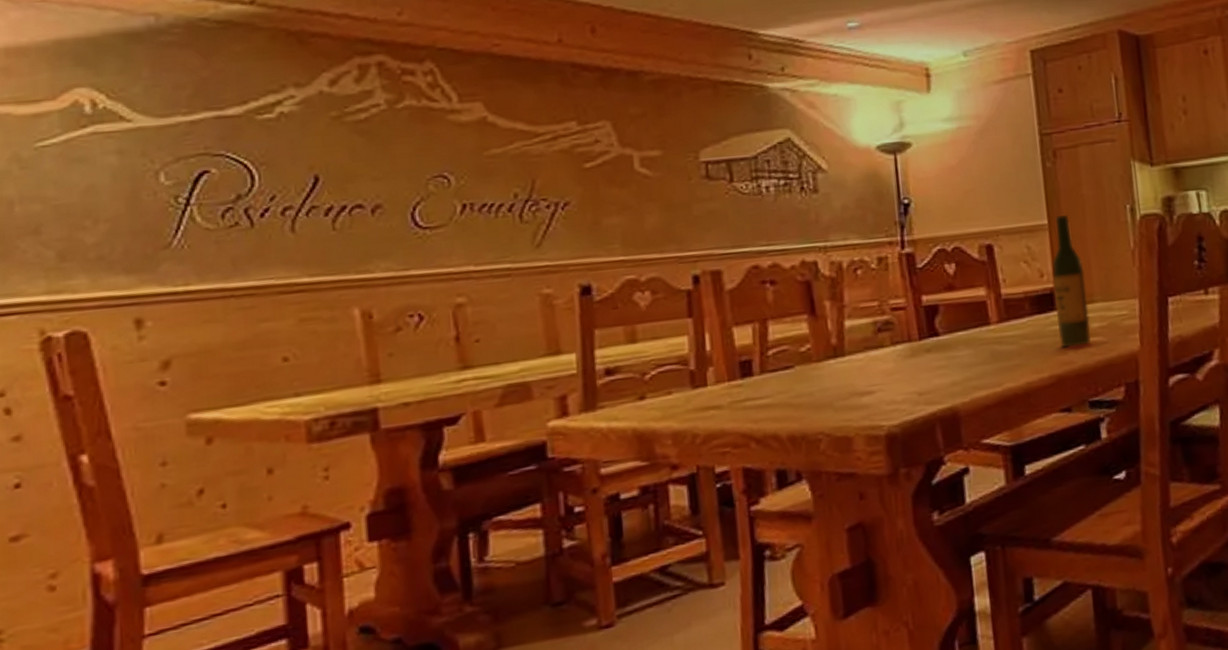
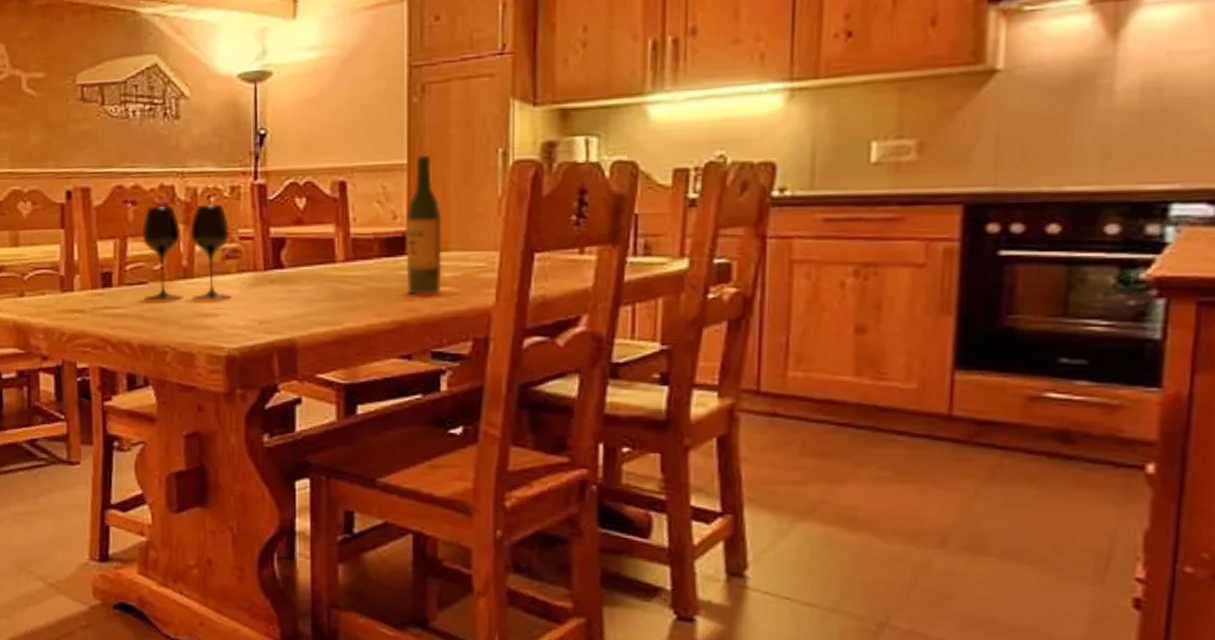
wine glass: none [784,277,887,386] -> present [142,205,232,301]

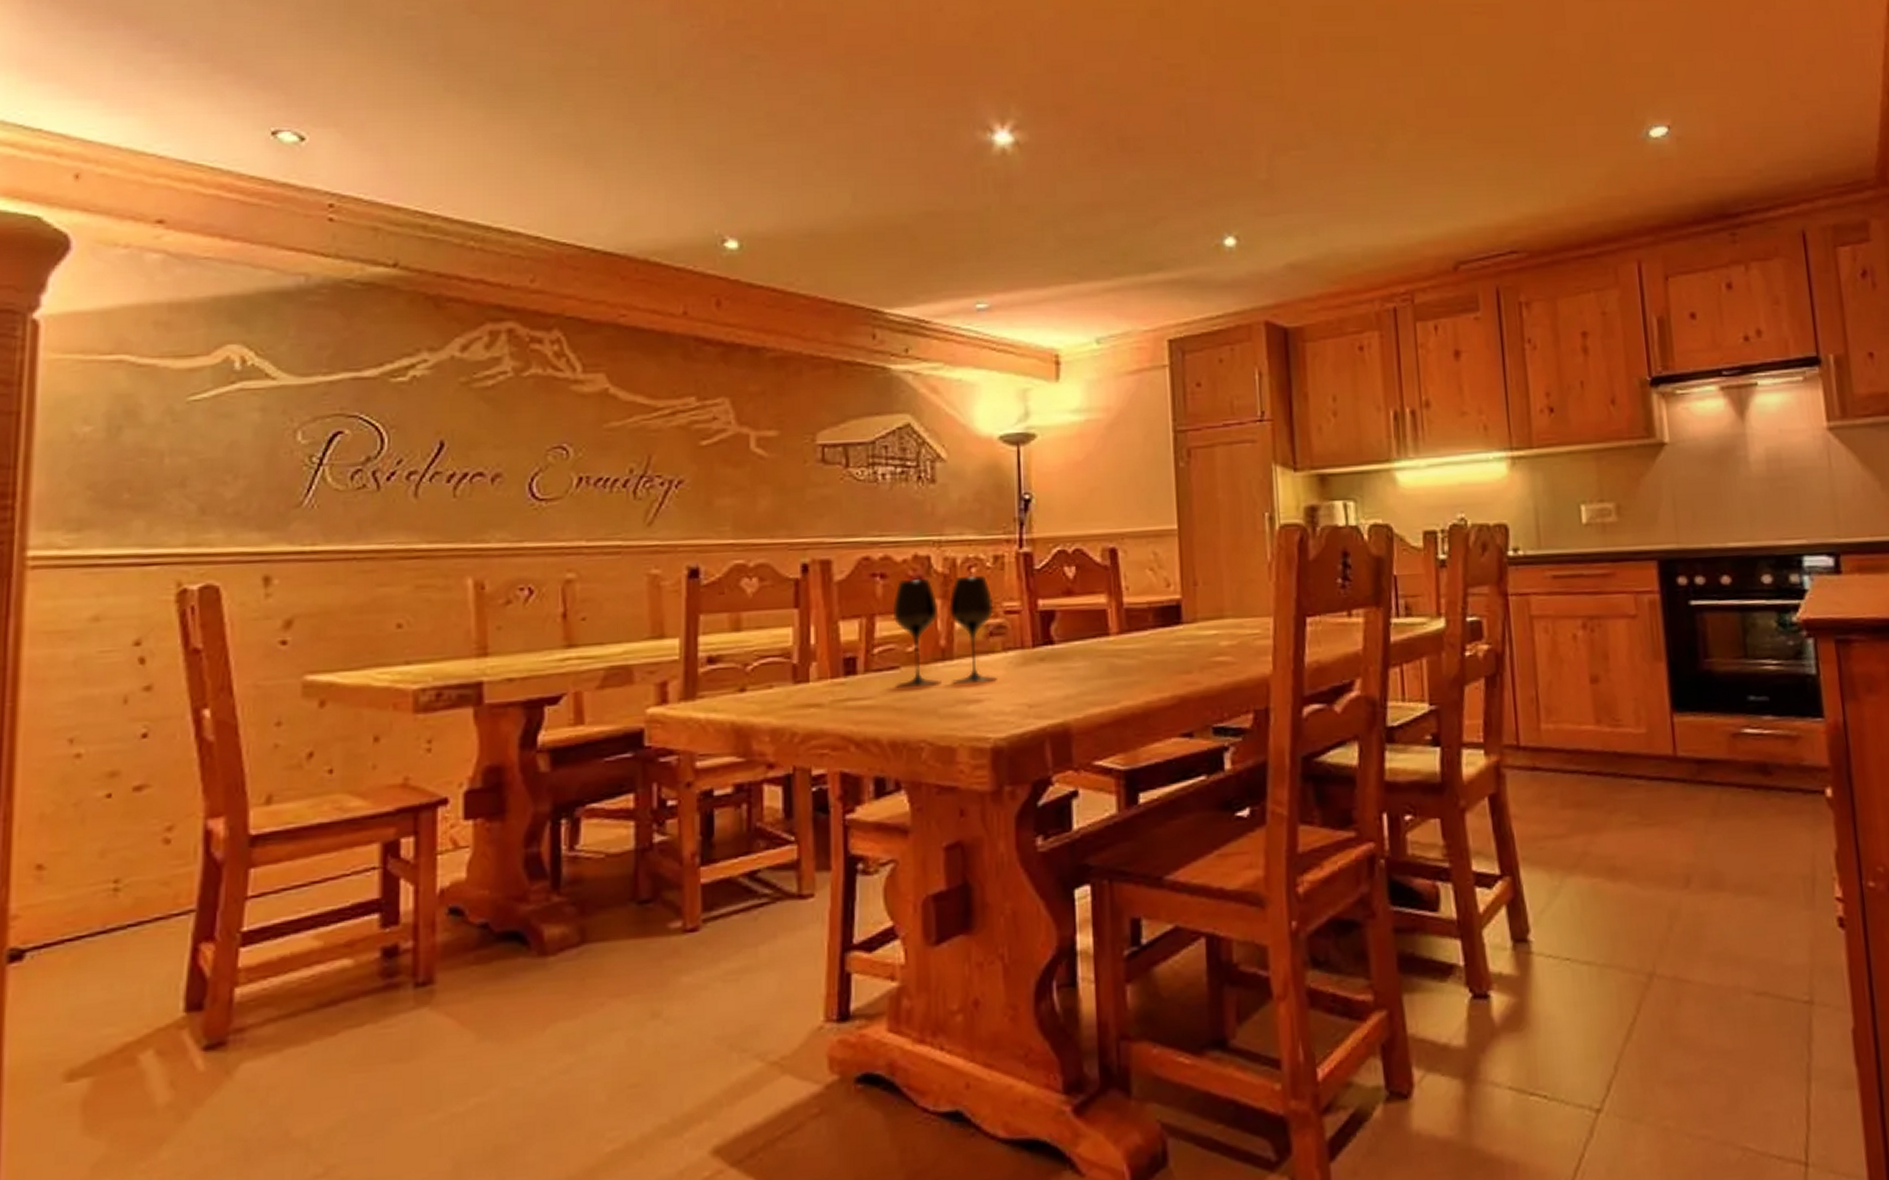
wine bottle: present [405,156,442,294] -> none [1179,521,1219,666]

